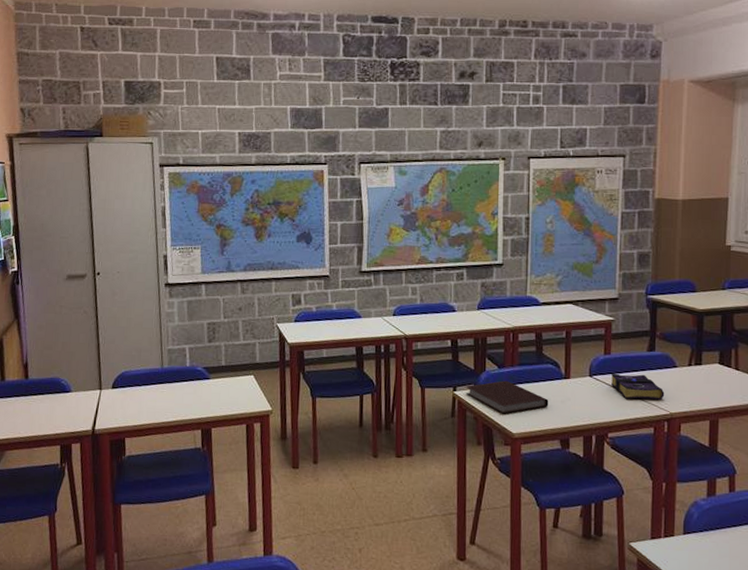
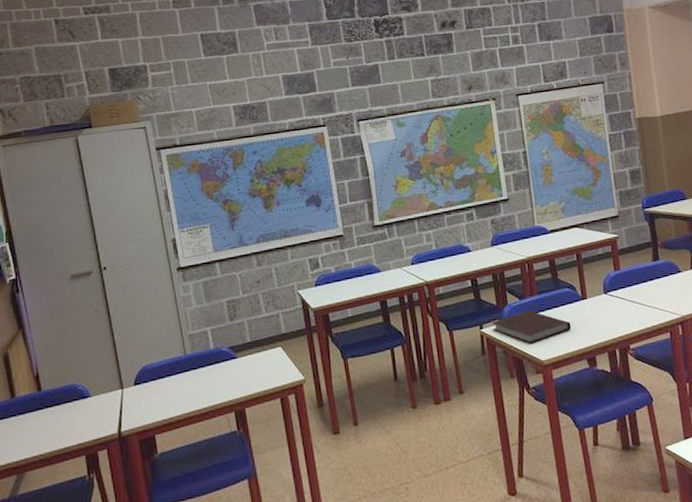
book: present [611,373,665,400] -> none [624,283,675,310]

